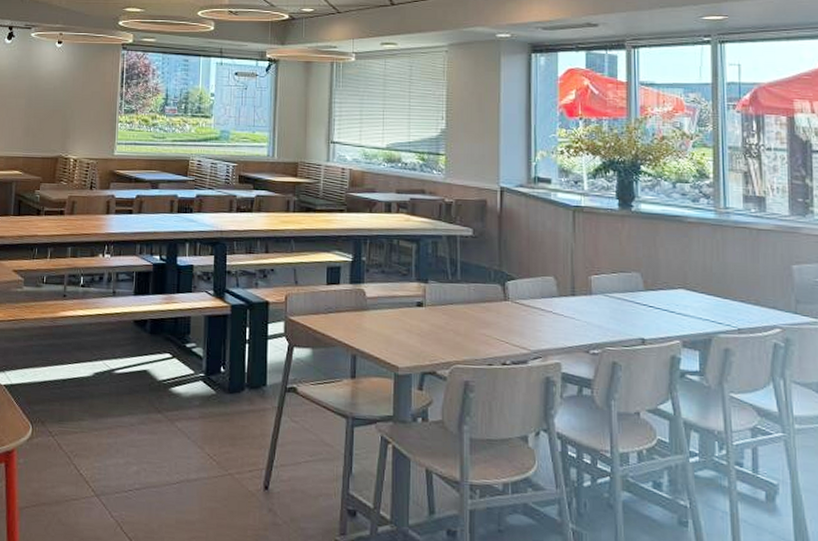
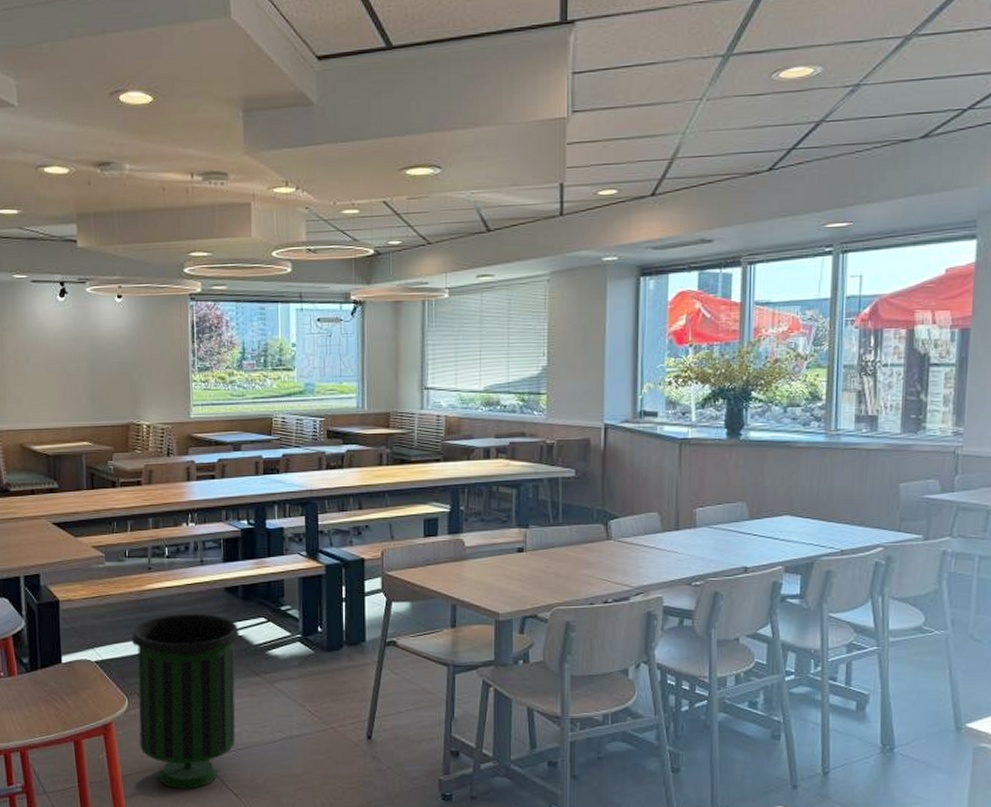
trash can: none [39,343,146,528] -> present [131,613,241,789]

